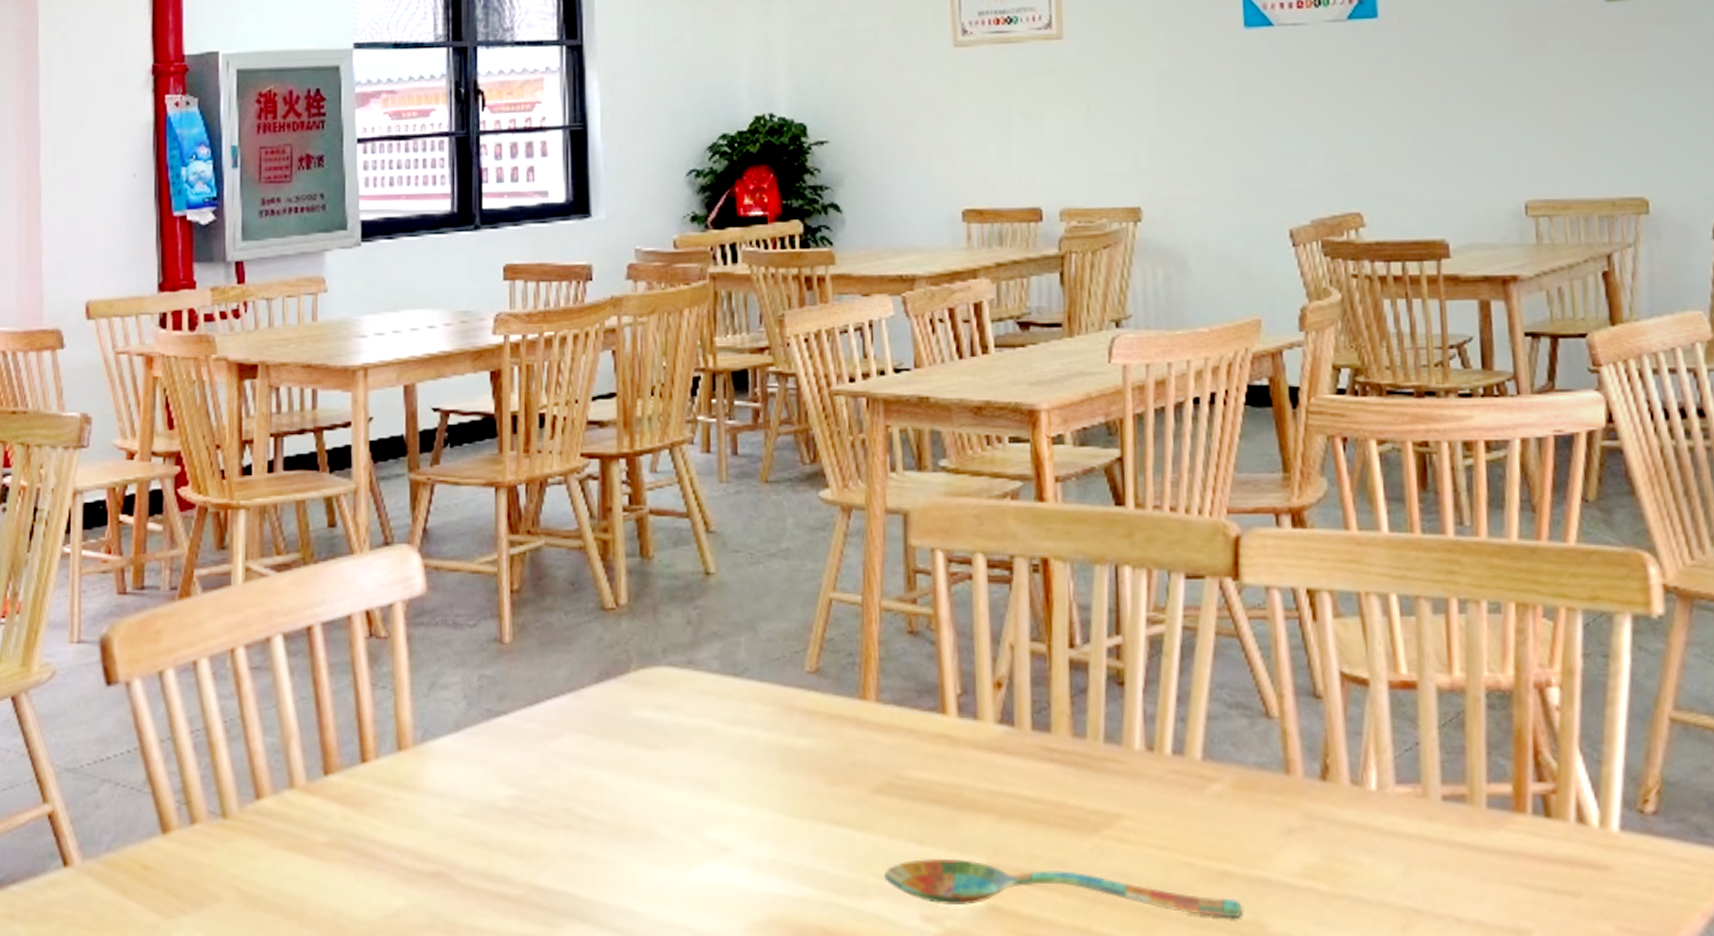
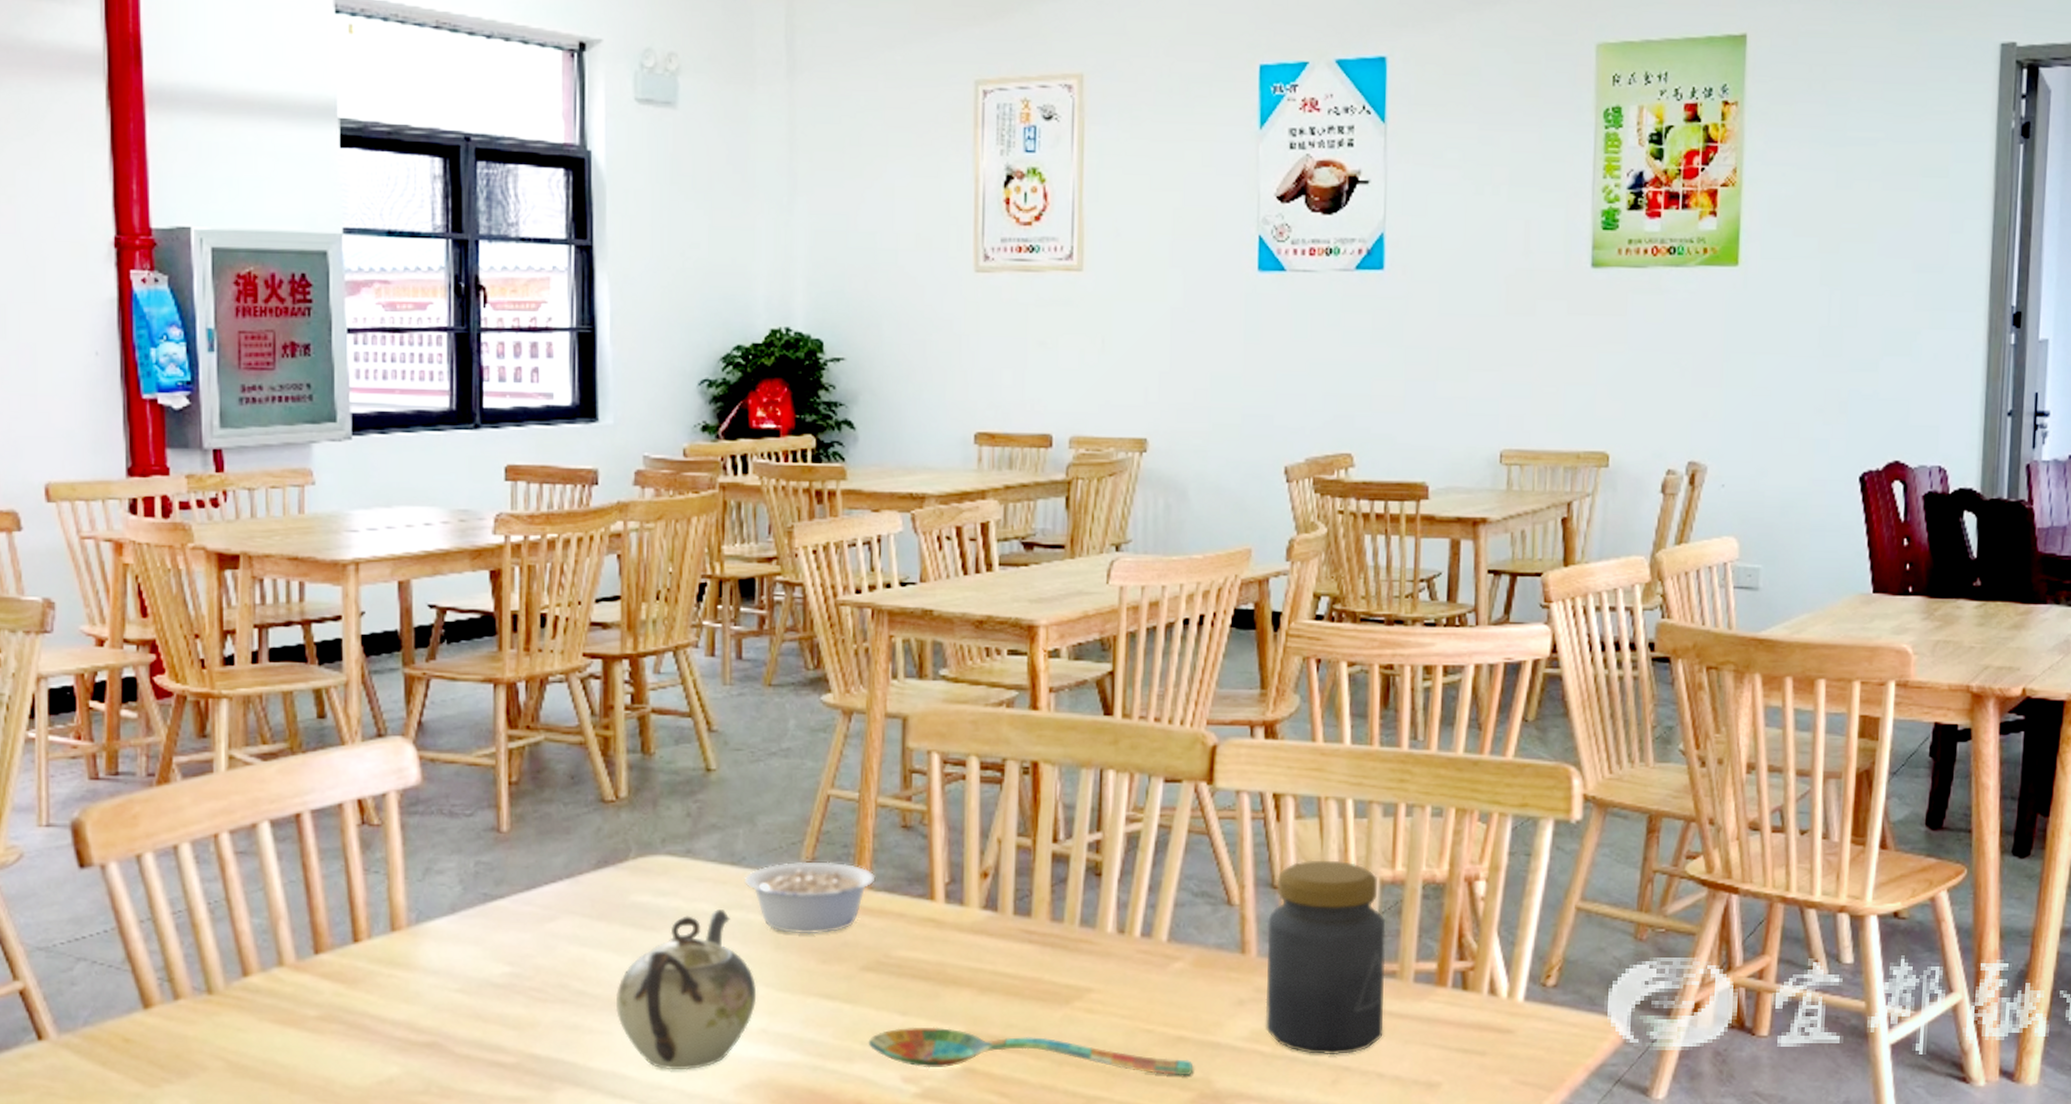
teapot: none [621,725,765,906] -> present [616,909,757,1070]
legume: none [747,672,883,753] -> present [744,861,876,934]
jar: none [1312,664,1457,895] -> present [1265,860,1386,1055]

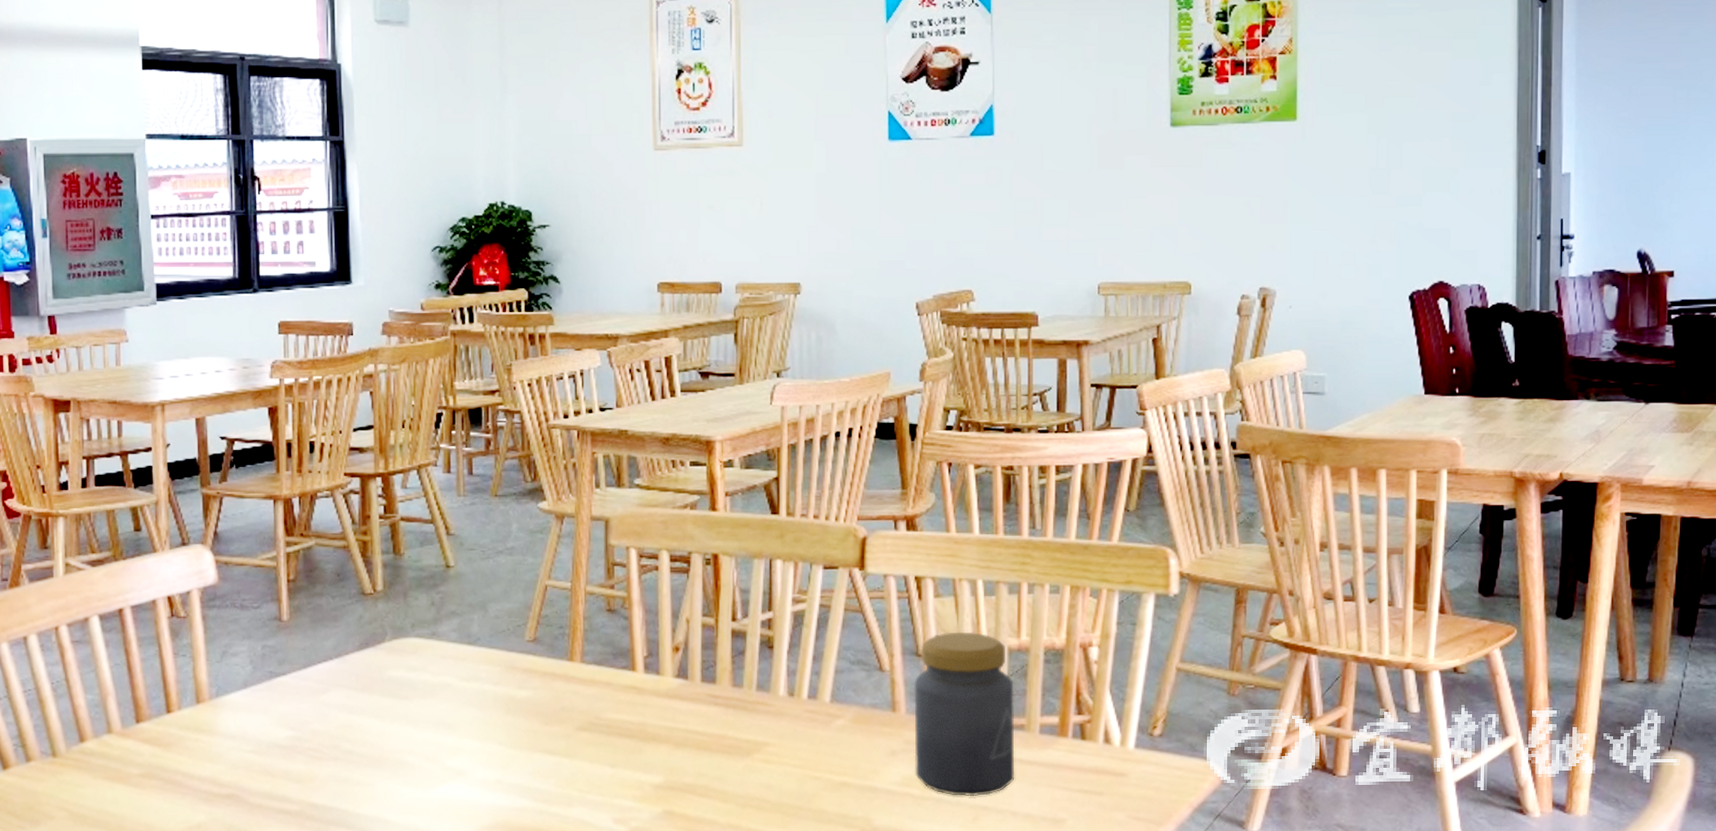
teapot: present [616,909,757,1070] -> none [378,681,492,815]
legume: present [744,861,876,934] -> none [479,640,587,701]
spoon: present [868,1027,1193,1076] -> none [584,776,855,816]

